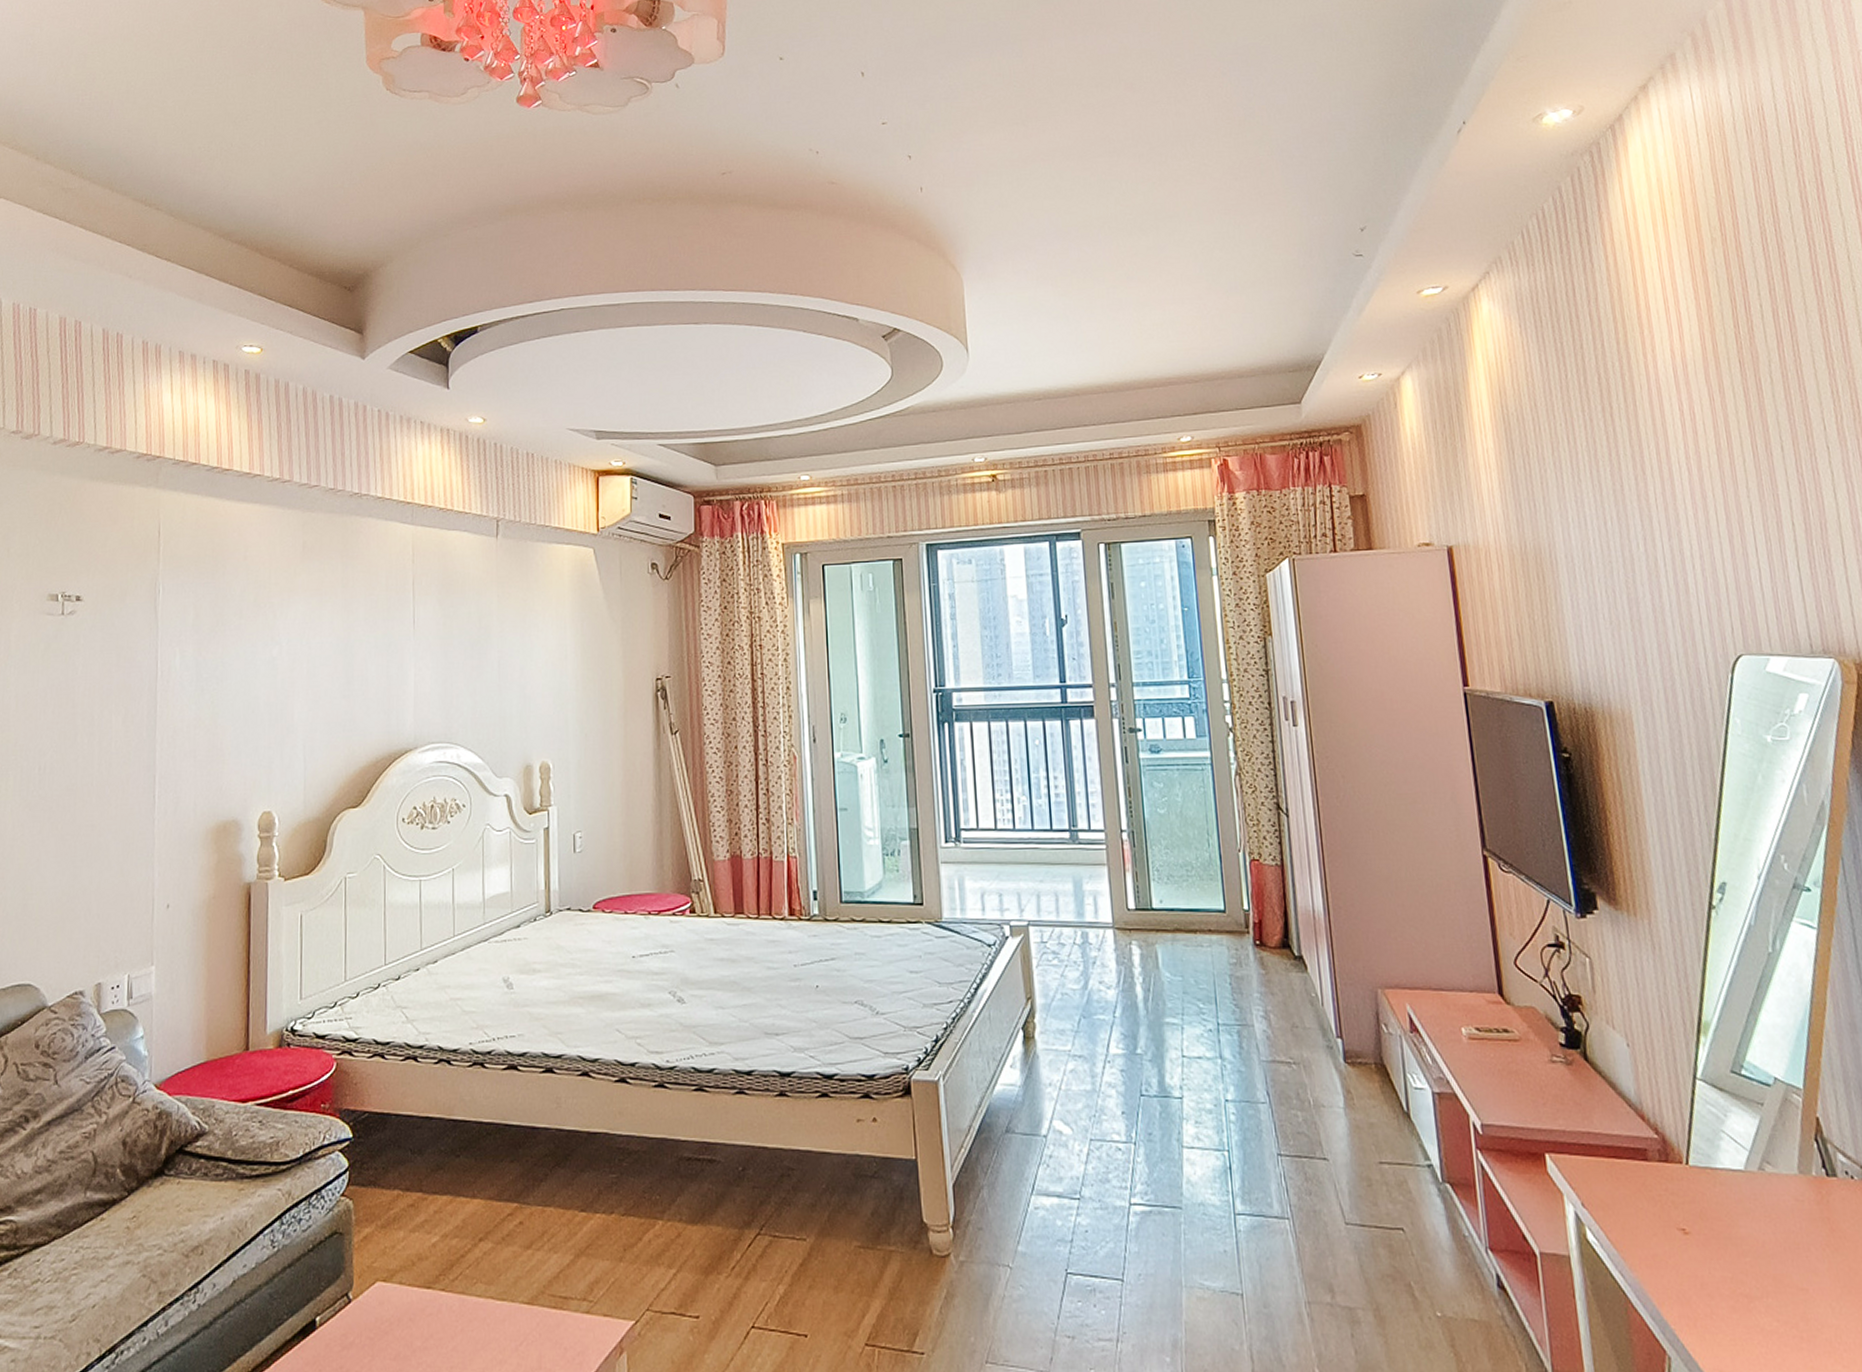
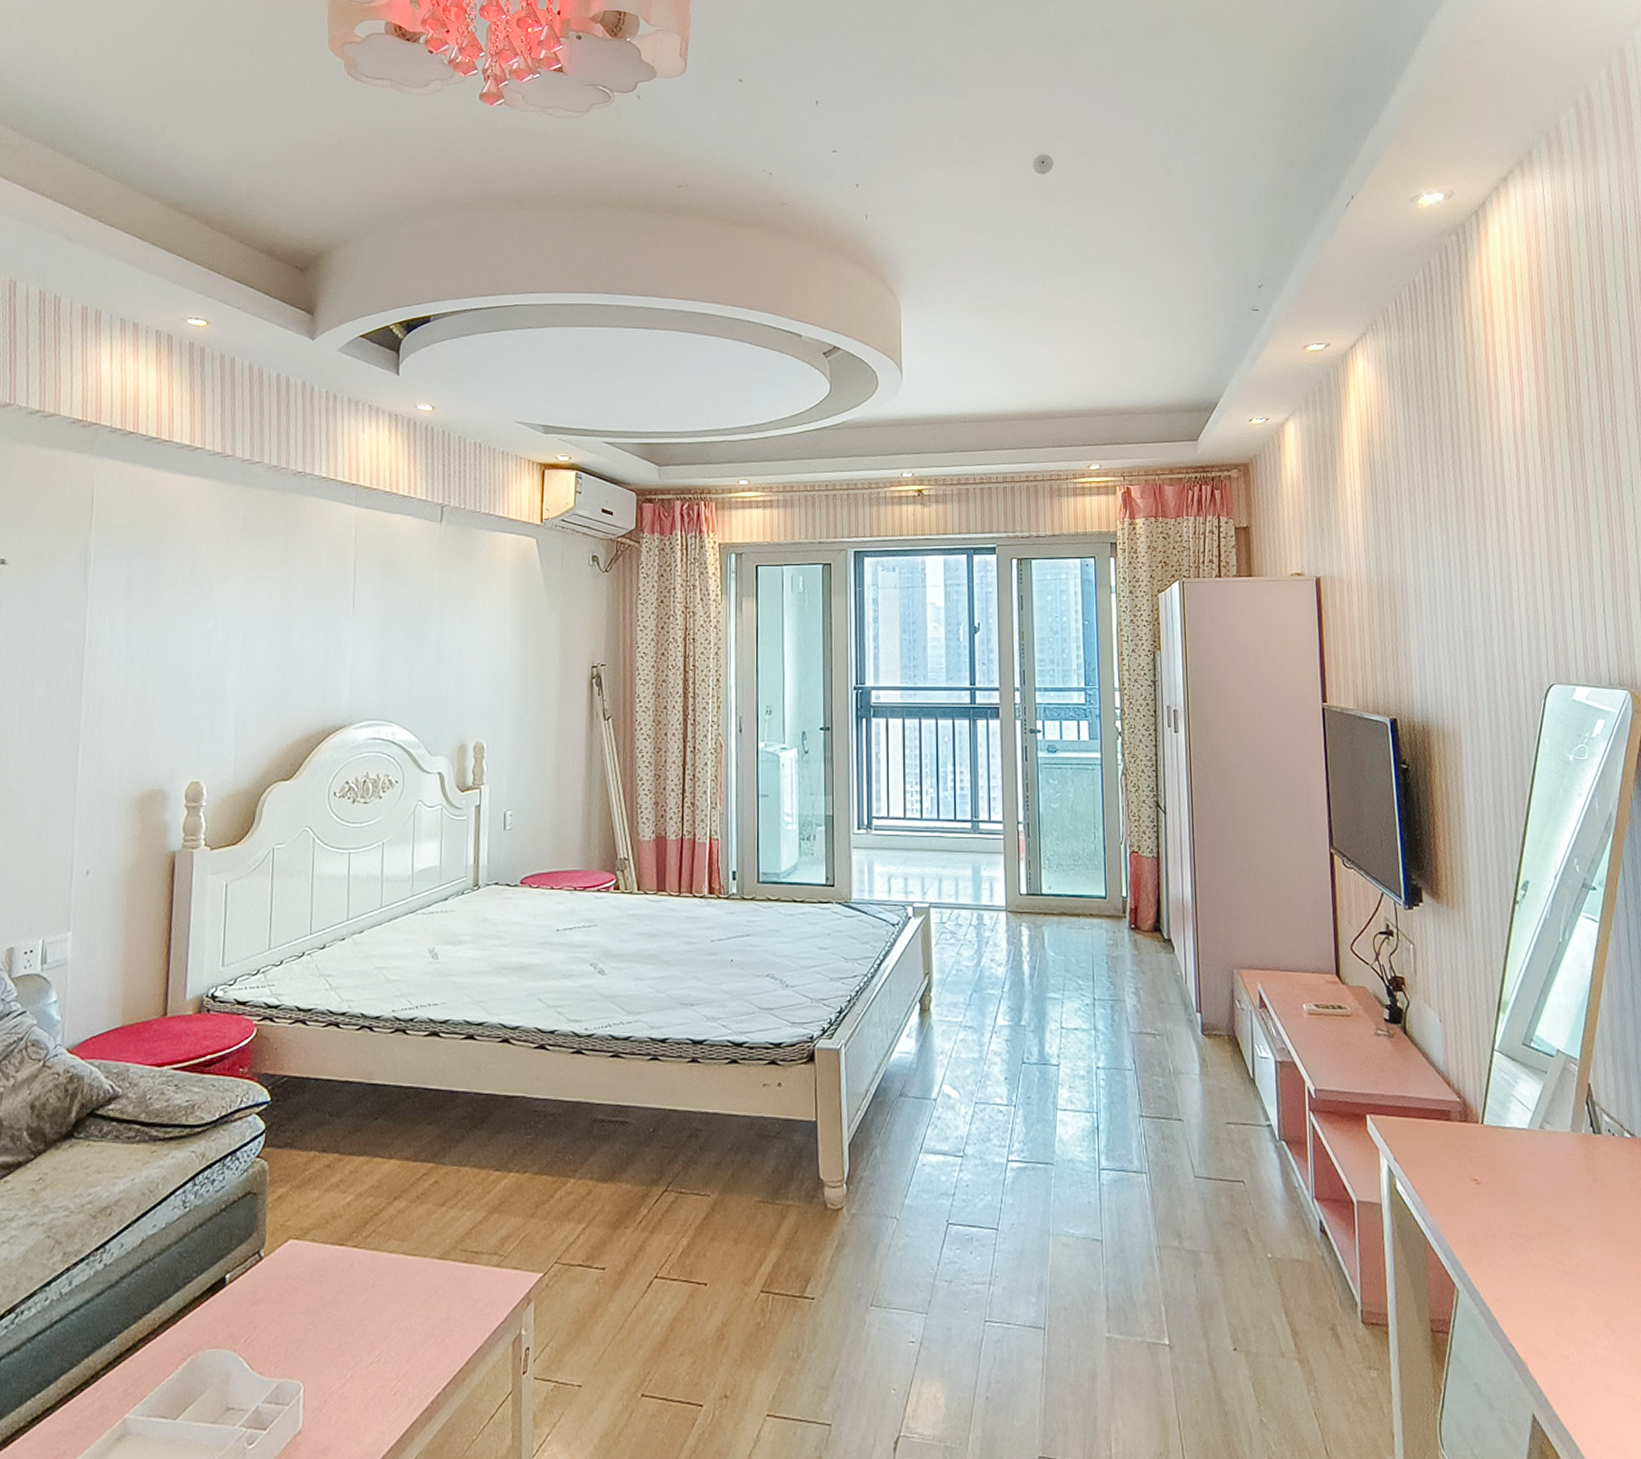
smoke detector: none [1098,106,1122,129] -> present [1032,154,1053,175]

